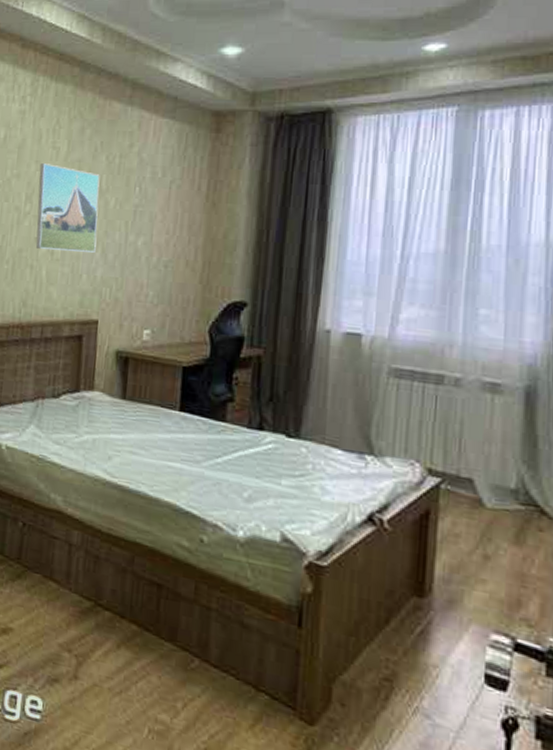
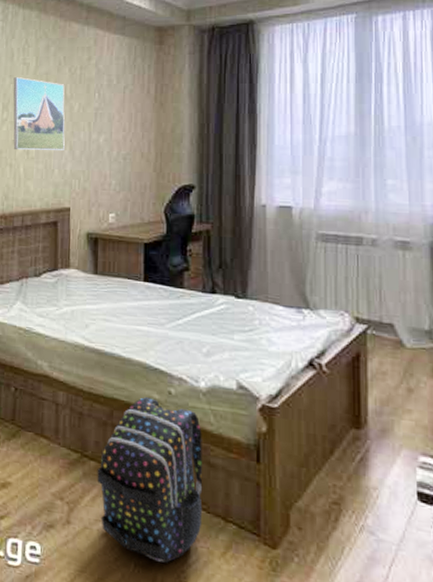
backpack: none [111,543,237,732] -> present [97,397,203,564]

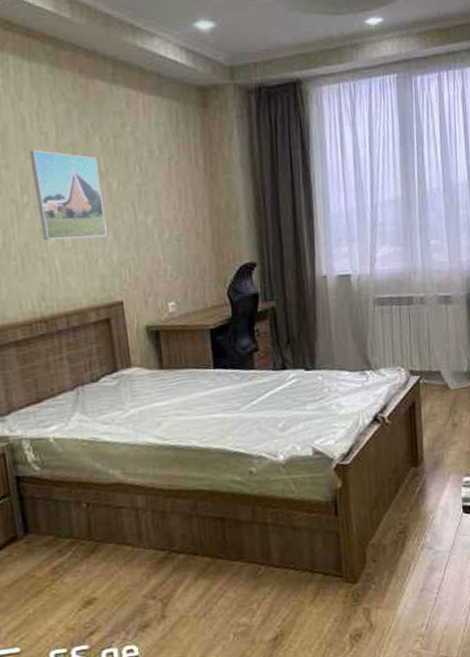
backpack: present [97,397,203,564] -> none [187,481,292,626]

